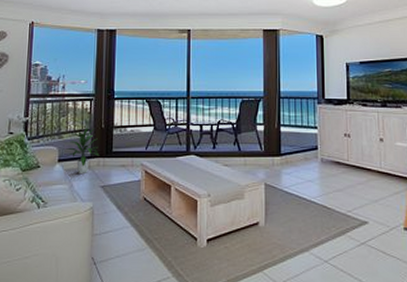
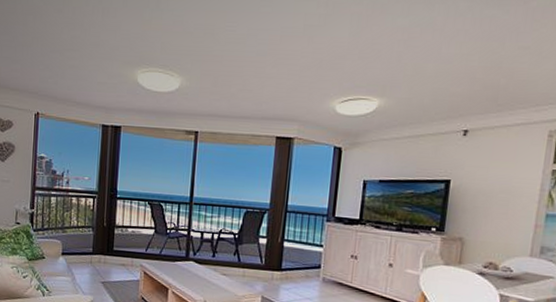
indoor plant: present [65,128,98,173] -> none [68,224,100,269]

